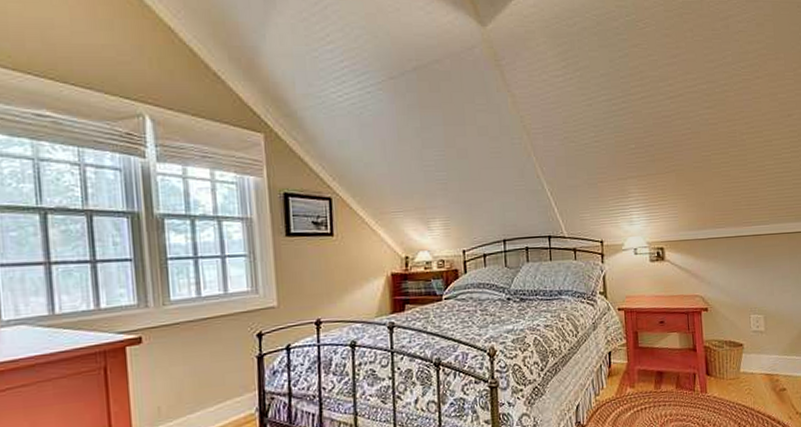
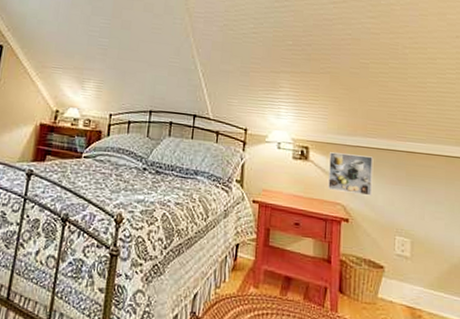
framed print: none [683,246,727,285] -> present [328,152,374,196]

